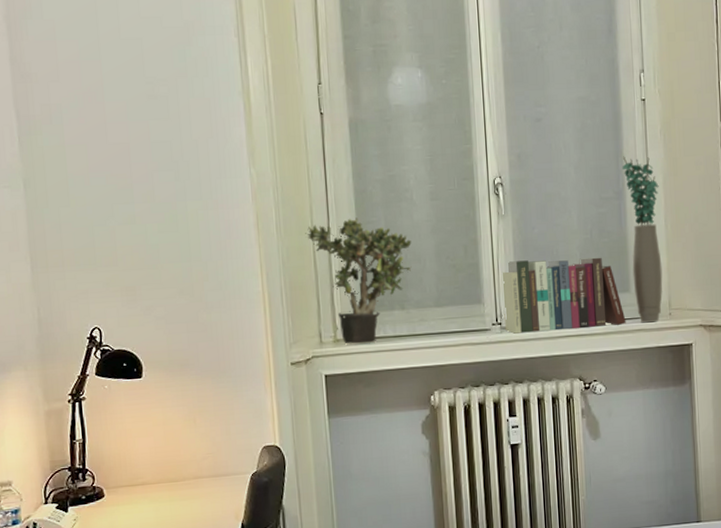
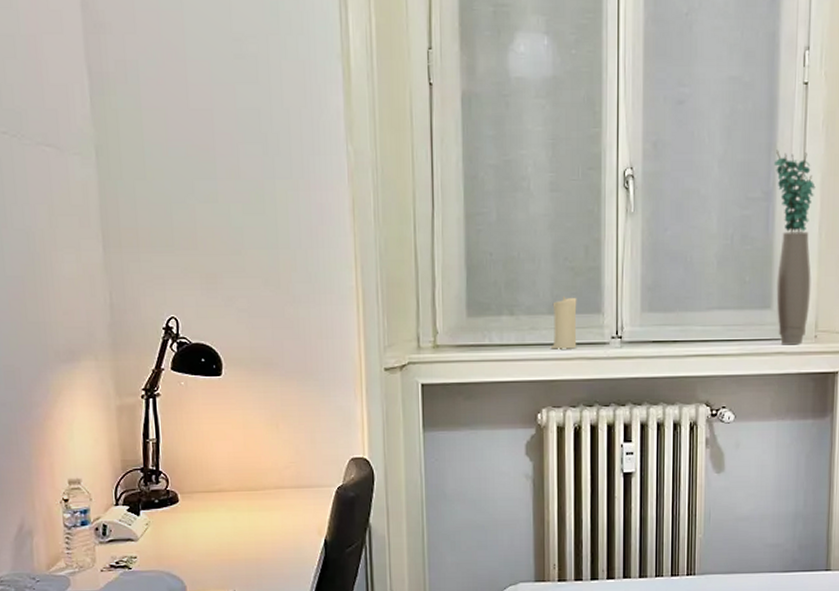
potted plant: present [305,217,412,345] -> none [406,207,526,351]
candle: none [438,290,462,338] -> present [550,295,577,349]
books: present [502,257,626,334] -> none [626,266,764,349]

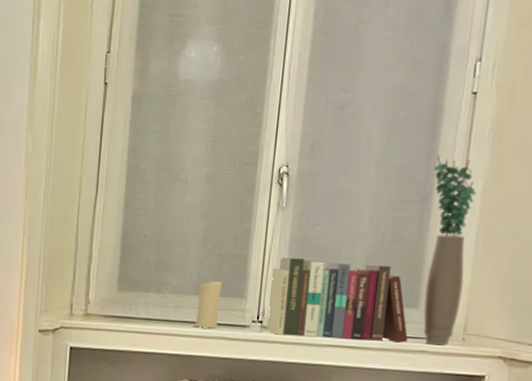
books: none [626,266,764,349] -> present [265,257,408,344]

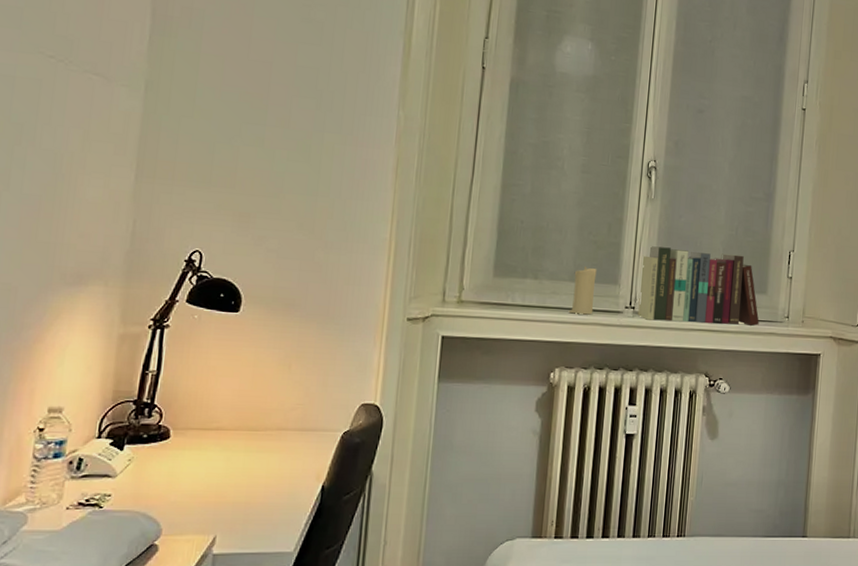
vase: present [423,155,476,346] -> none [771,160,808,328]

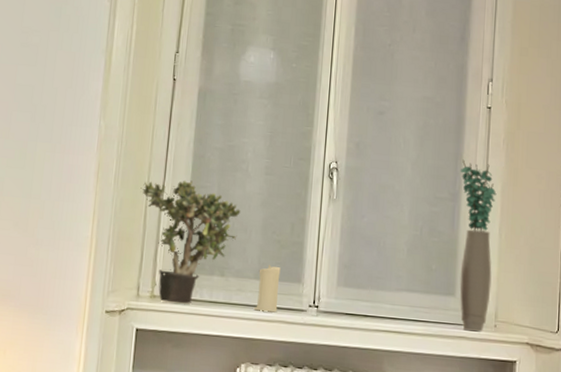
potted plant: none [446,177,556,309] -> present [140,180,241,304]
books: present [637,246,759,327] -> none [321,246,448,329]
vase: none [771,160,808,328] -> present [459,159,497,332]

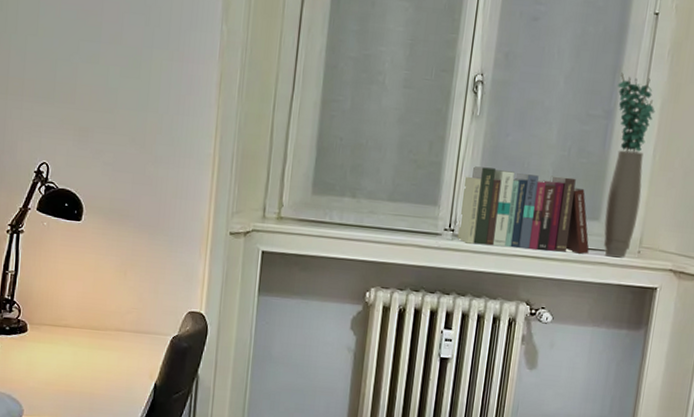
potted plant: present [140,180,241,304] -> none [267,93,375,227]
candle: present [253,264,281,313] -> none [385,185,416,236]
books: none [321,246,448,329] -> present [457,166,589,255]

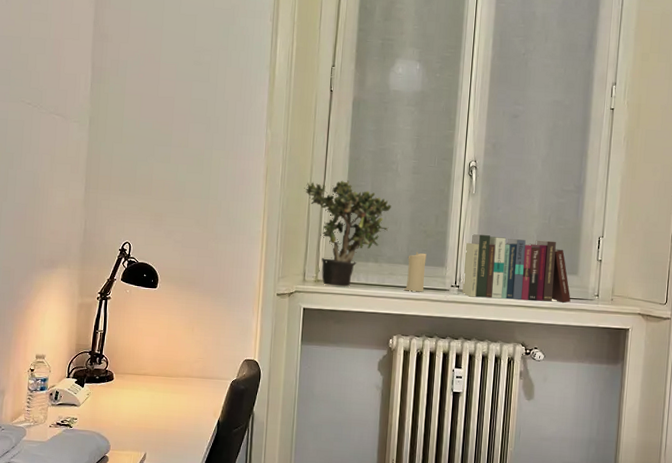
potted plant: none [267,93,375,227] -> present [304,180,392,287]
candle: none [385,185,416,236] -> present [403,251,427,292]
vase: present [603,72,655,258] -> none [581,156,617,305]

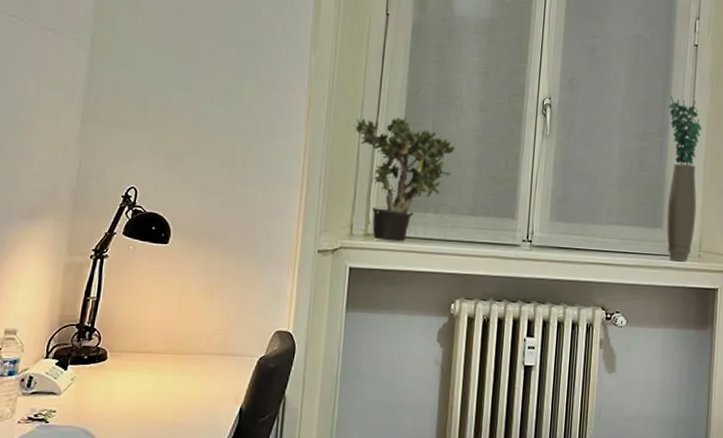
candle: present [403,251,427,292] -> none [468,200,495,248]
books: present [462,234,571,304] -> none [534,181,655,260]
vase: none [581,156,617,305] -> present [666,95,702,262]

